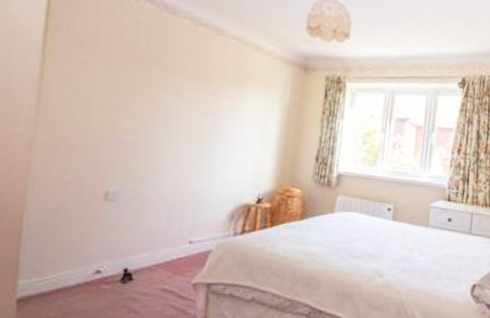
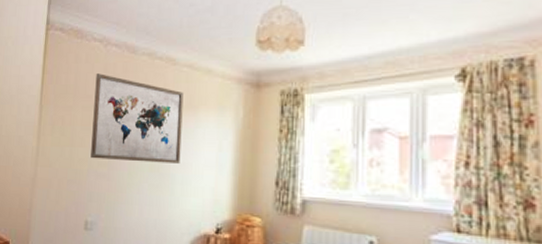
wall art: none [114,29,230,136] -> present [90,74,184,164]

